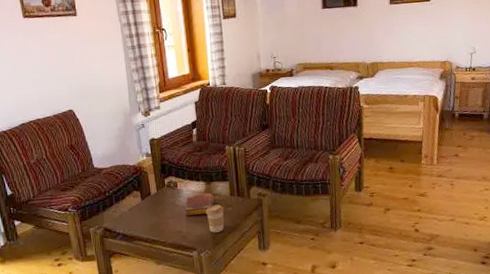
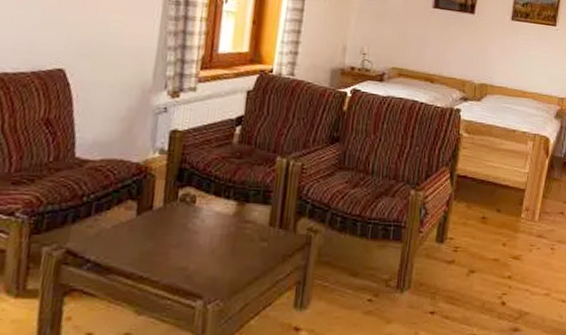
book: present [184,193,214,217] -> none [197,217,246,248]
coffee cup: present [205,204,224,233] -> none [228,236,256,276]

